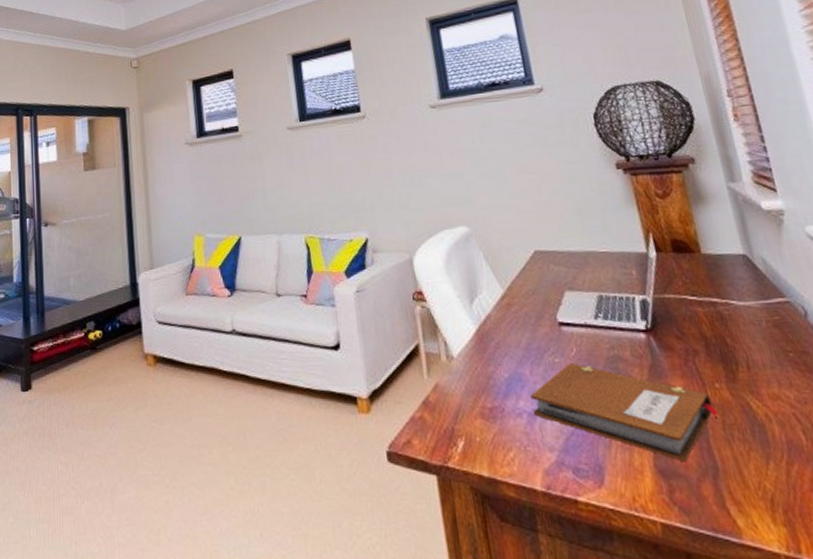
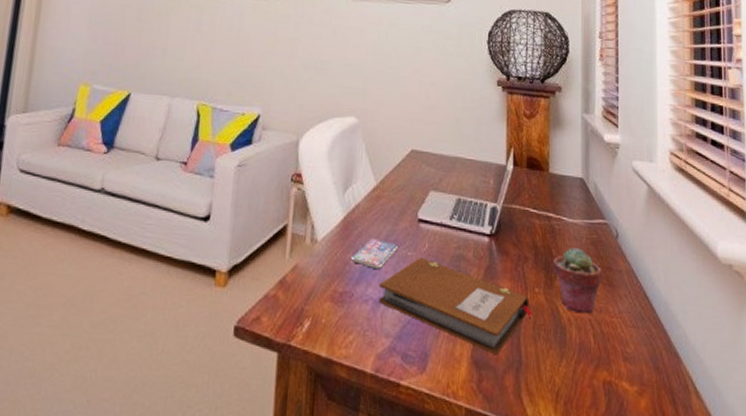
smartphone: none [493,347,543,381] -> present [351,237,398,270]
potted succulent: none [729,333,800,407] -> present [552,248,602,314]

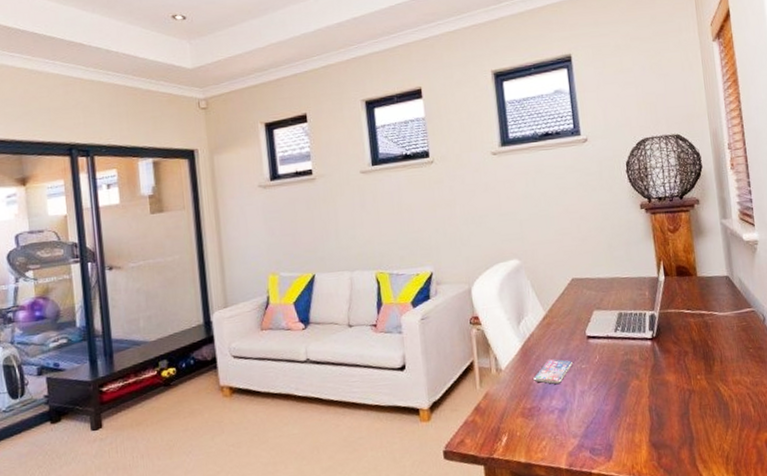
notebook: present [378,257,533,355] -> none [561,367,699,436]
potted succulent: present [552,248,602,314] -> none [709,336,756,390]

